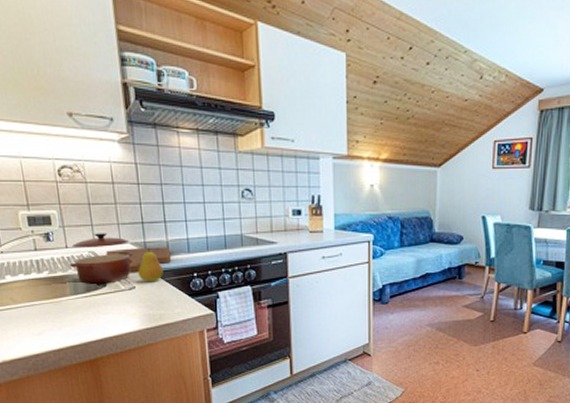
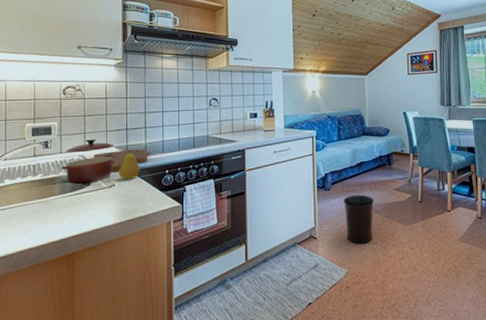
waste bin: none [403,310,438,363] -> present [343,194,374,244]

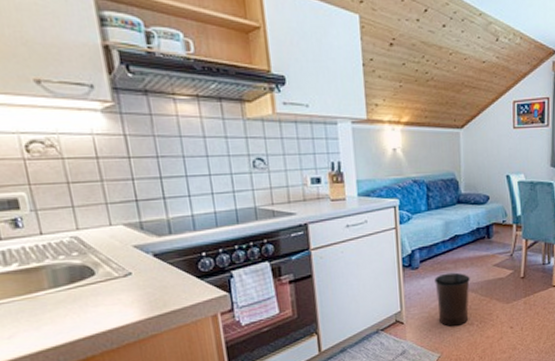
saucepan: present [61,139,117,185] -> none [46,215,127,275]
cutting board: present [93,149,148,173] -> none [92,226,174,258]
fruit: present [119,149,140,180] -> none [134,227,165,267]

